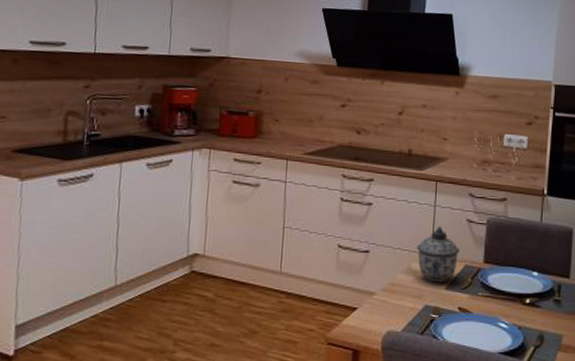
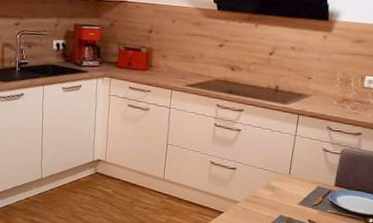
lidded jar: present [416,225,460,283] -> none [276,152,314,199]

